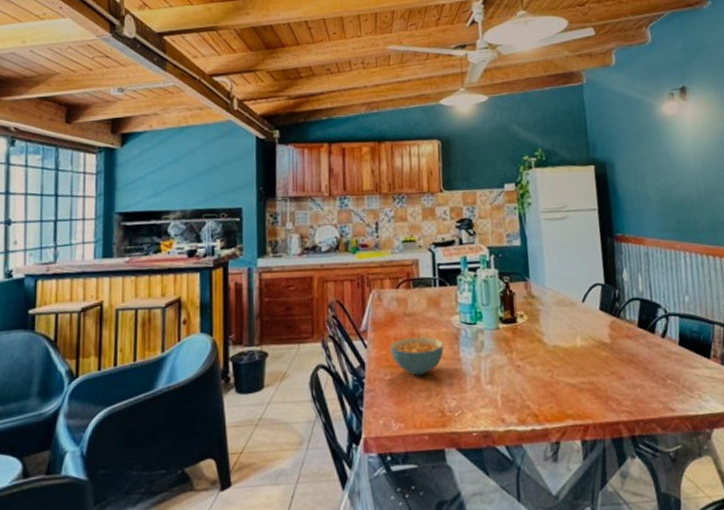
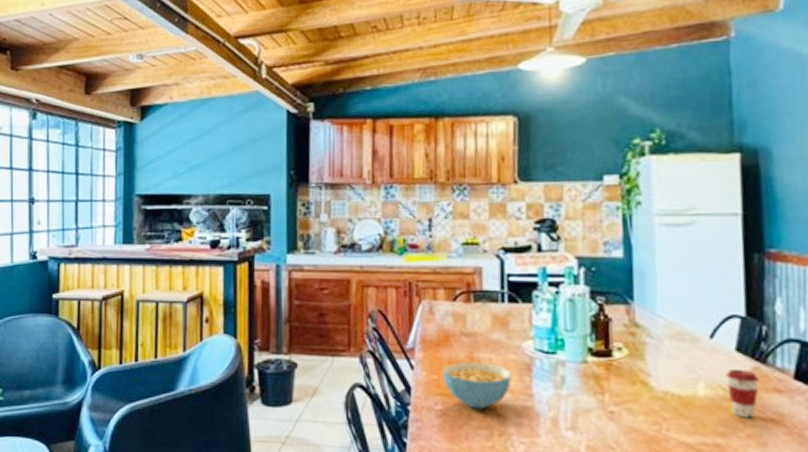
coffee cup: none [595,323,617,360] -> present [726,370,760,418]

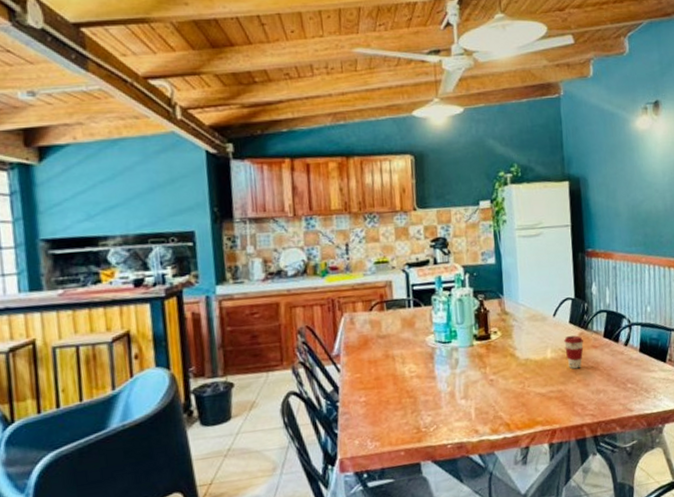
cereal bowl: present [442,361,511,409] -> none [364,357,419,396]

